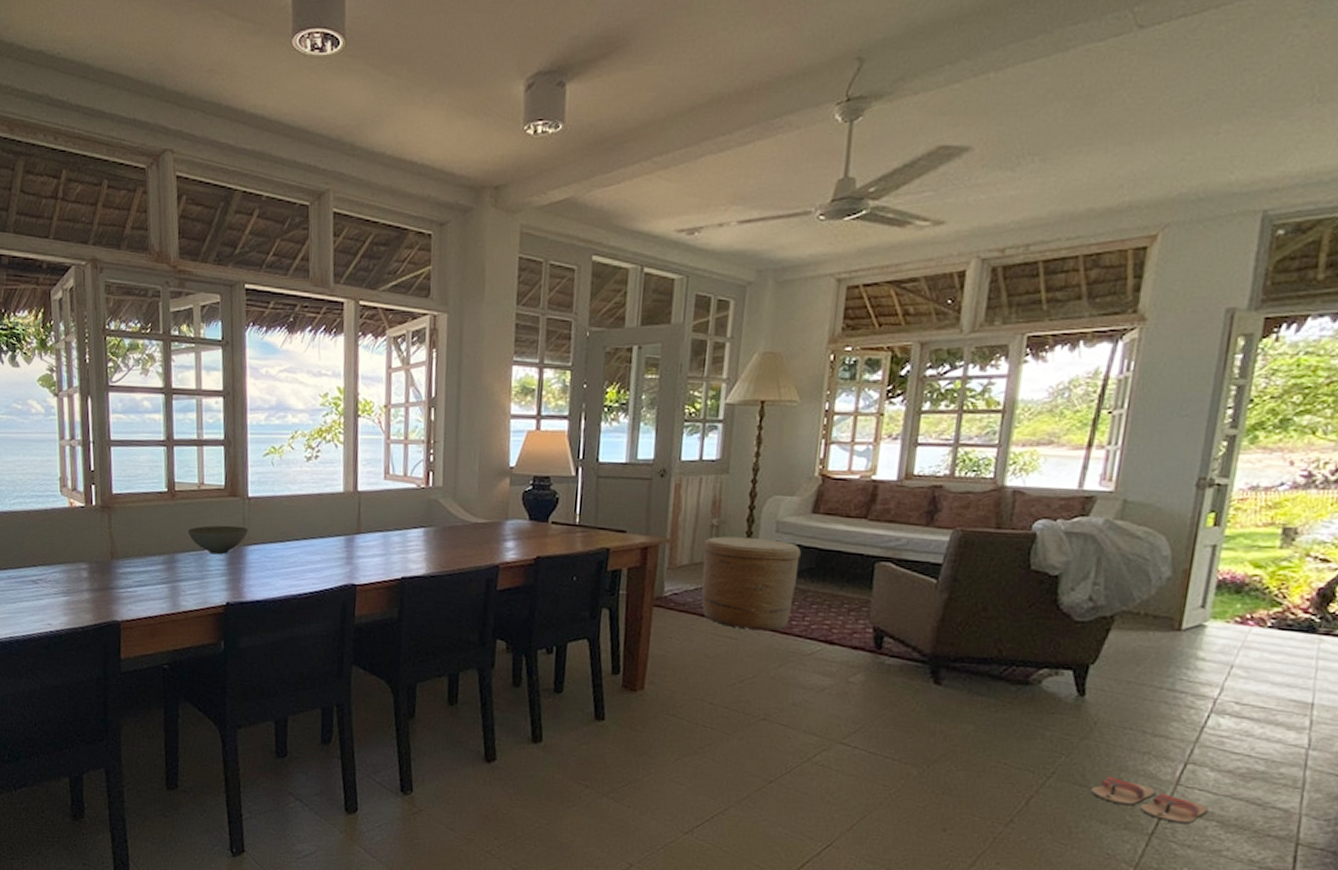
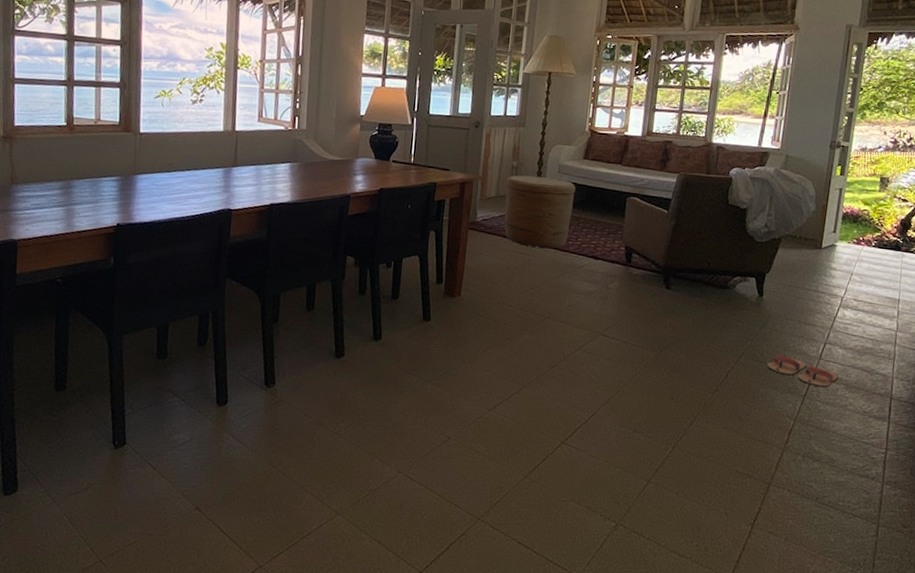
bowl: present [188,525,248,555] -> none [84,156,139,182]

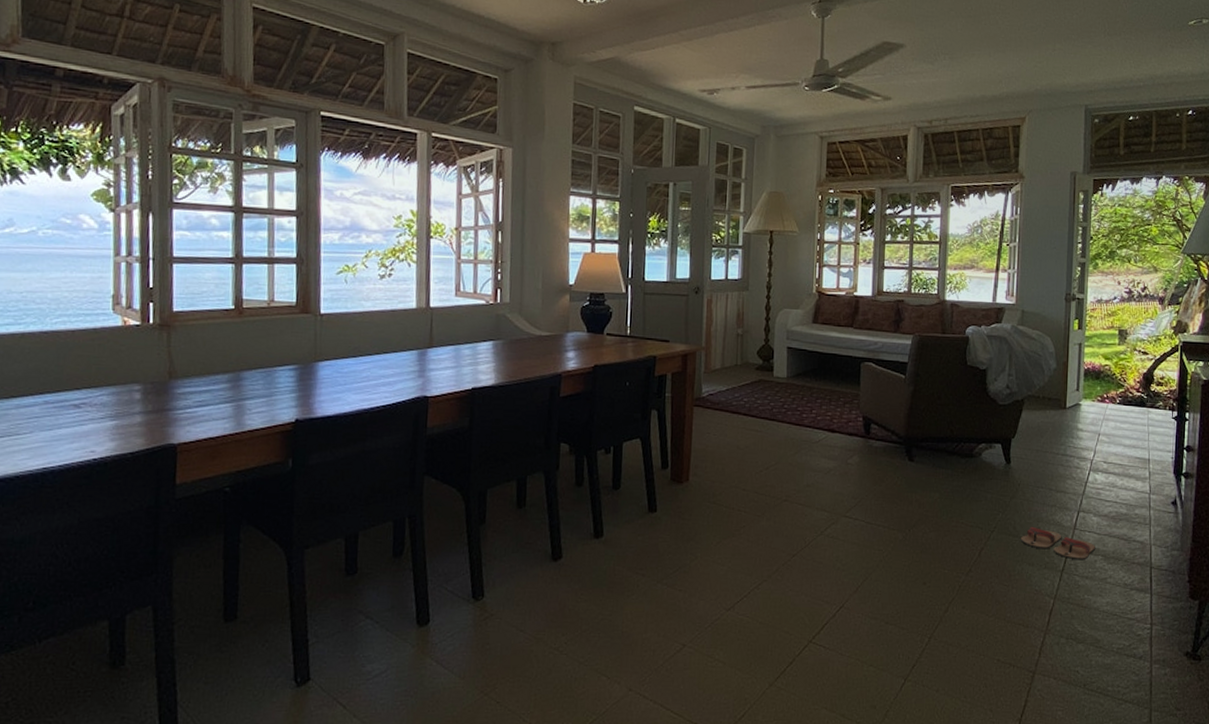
basket: present [504,175,576,249] -> none [731,343,806,423]

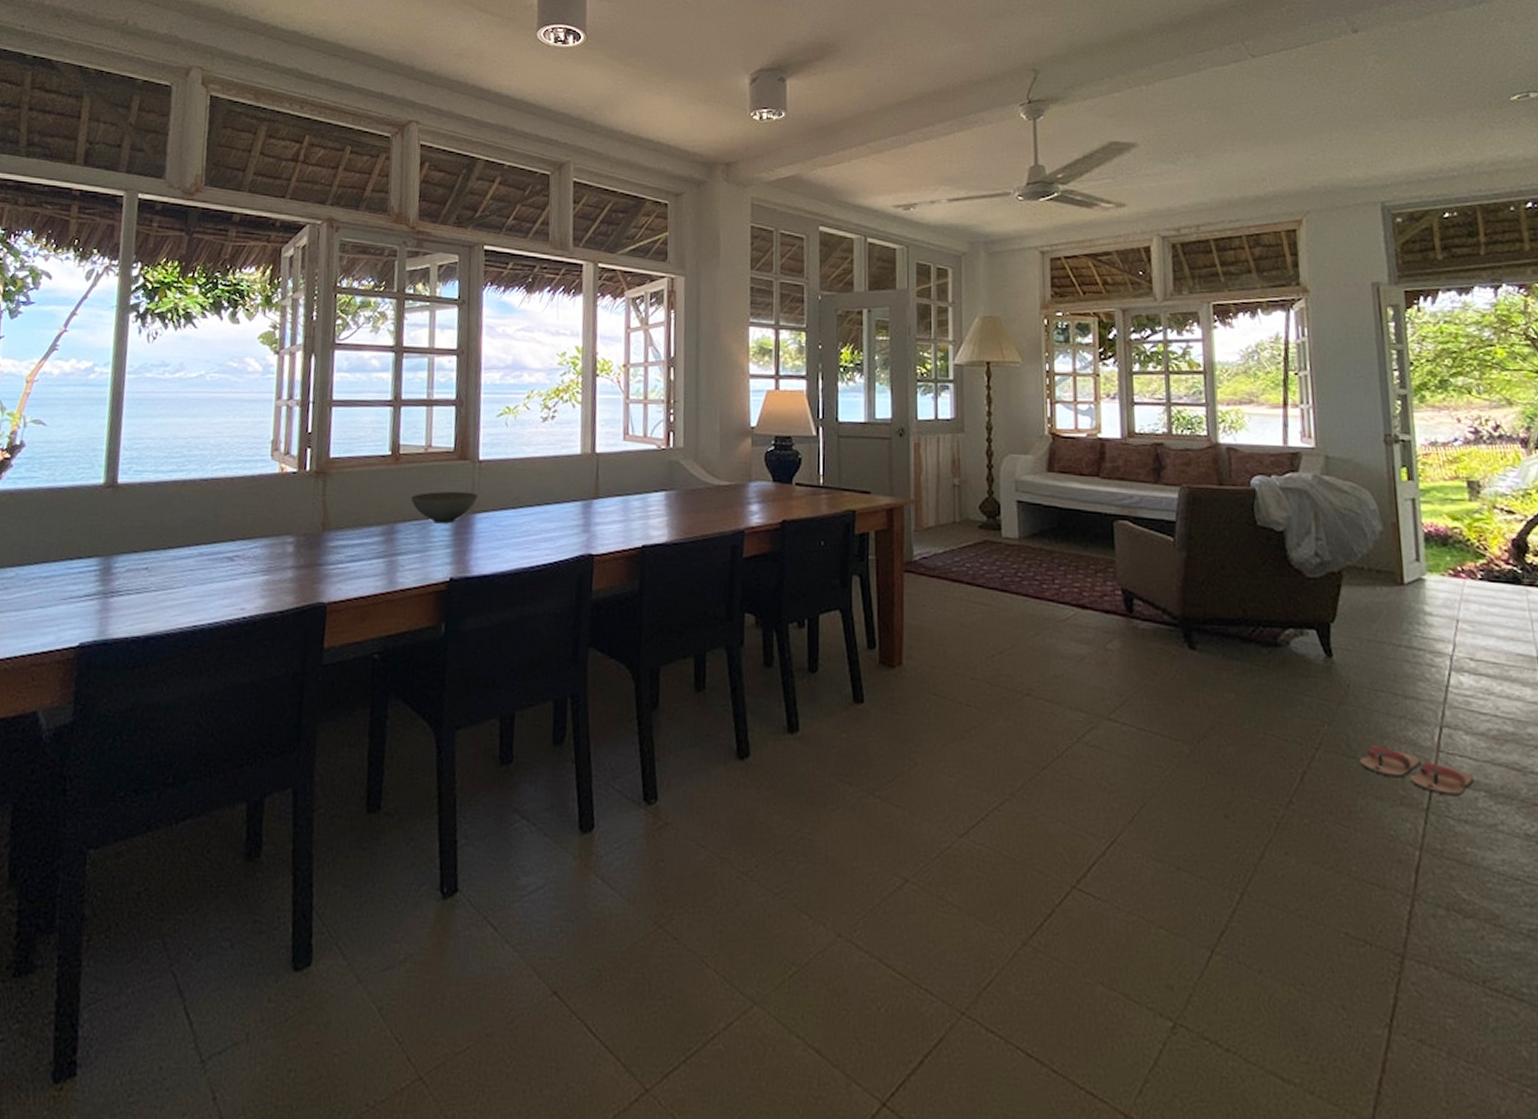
bowl: none [255,342,320,372] -> present [411,491,477,524]

